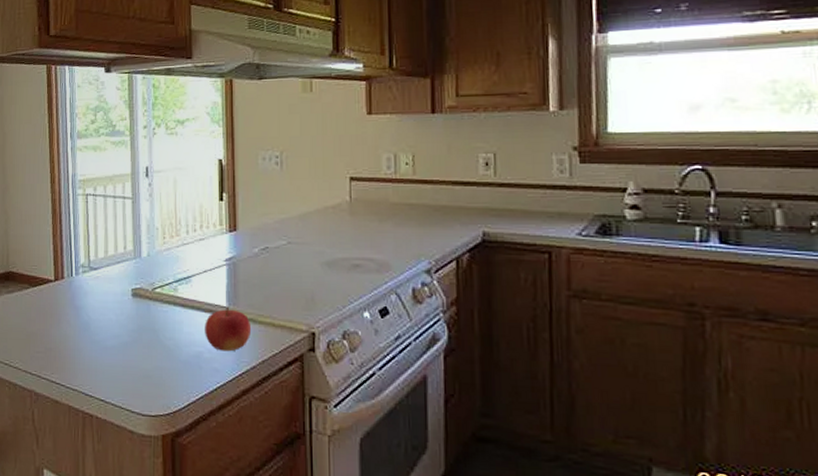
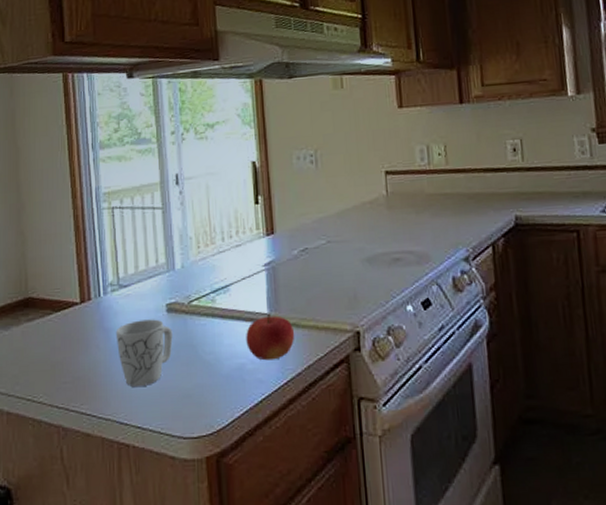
mug: none [85,301,136,363] -> present [115,319,173,387]

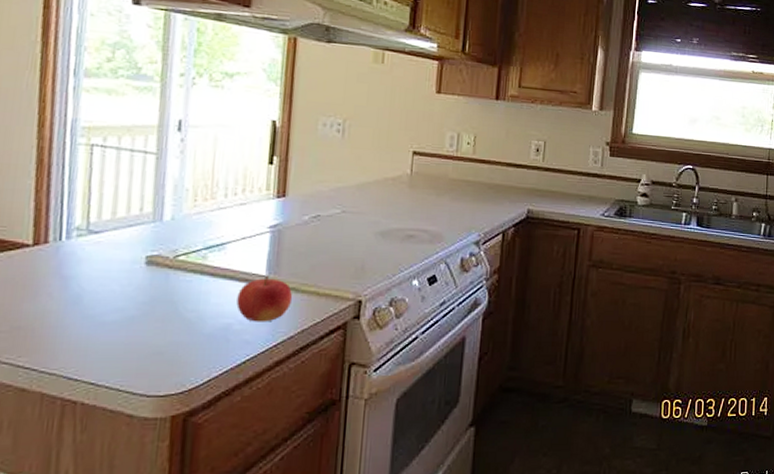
mug: present [115,319,173,387] -> none [75,270,150,340]

